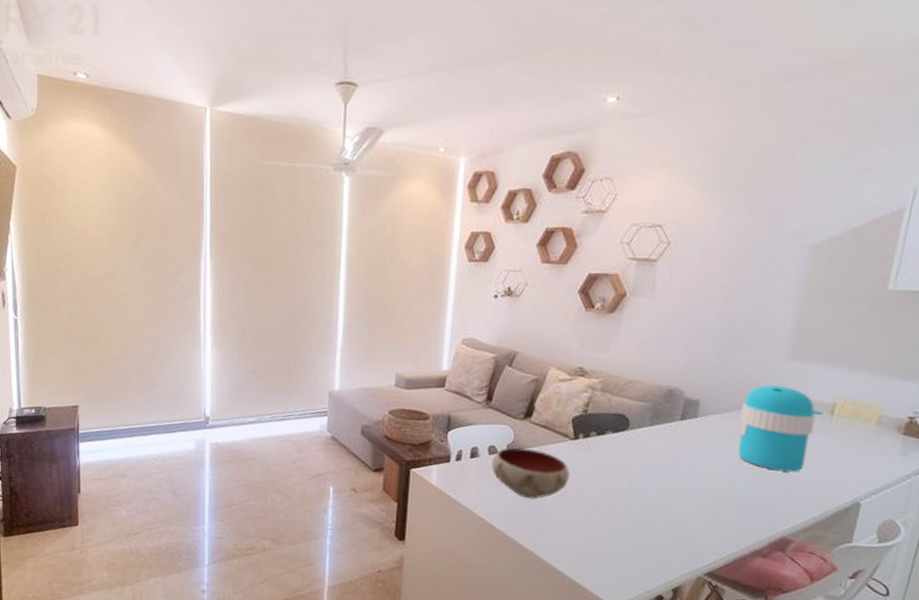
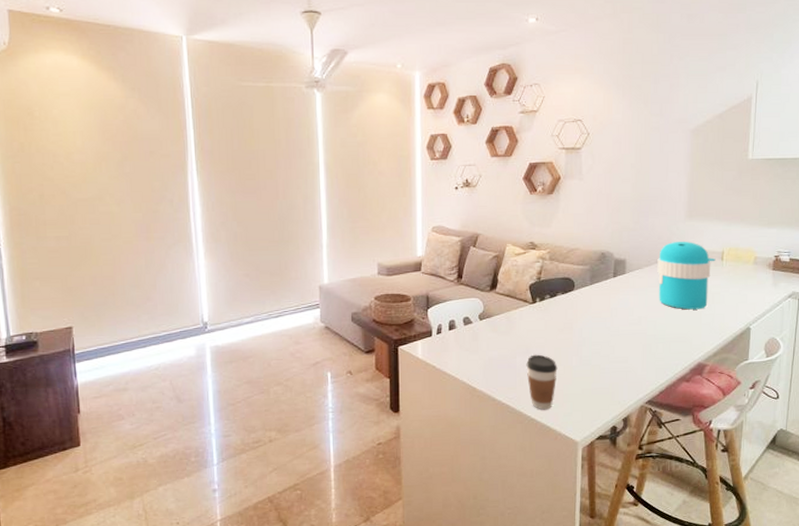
bowl: present [491,447,570,499] -> none [468,316,532,359]
coffee cup: none [558,498,597,564] -> present [526,354,558,410]

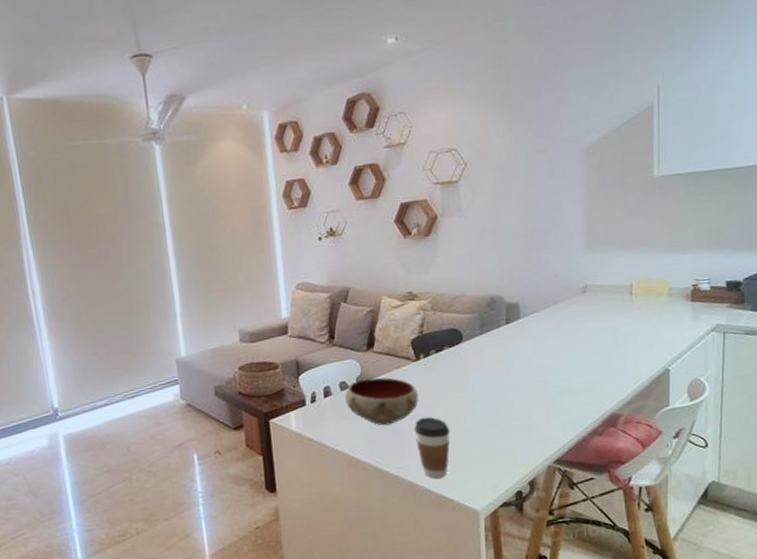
bowl: none [468,316,532,359] -> present [345,377,418,426]
coffee maker: present [657,241,716,310] -> none [555,276,623,355]

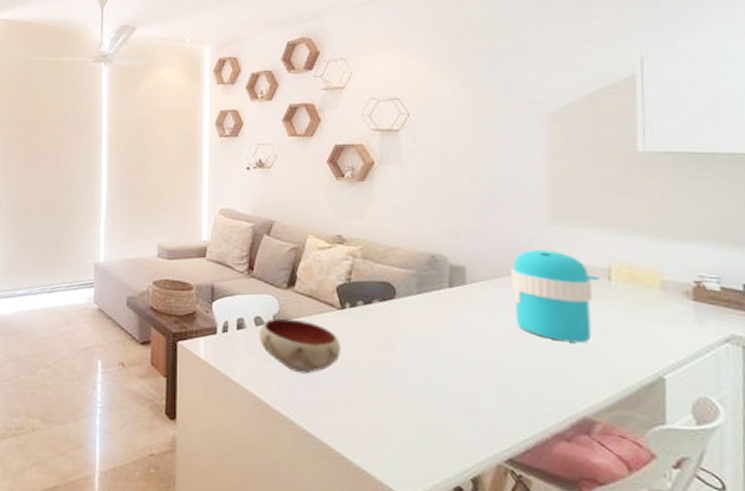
coffee cup: present [414,417,450,479] -> none [333,373,376,448]
coffee maker: none [555,276,623,355] -> present [511,249,599,343]

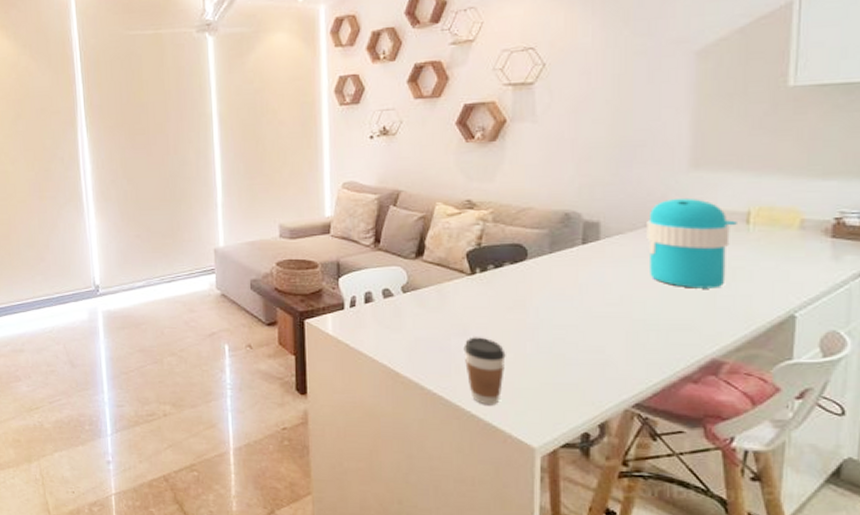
bowl: present [259,318,341,374] -> none [388,288,471,341]
coffee cup: none [333,373,376,448] -> present [463,337,506,405]

